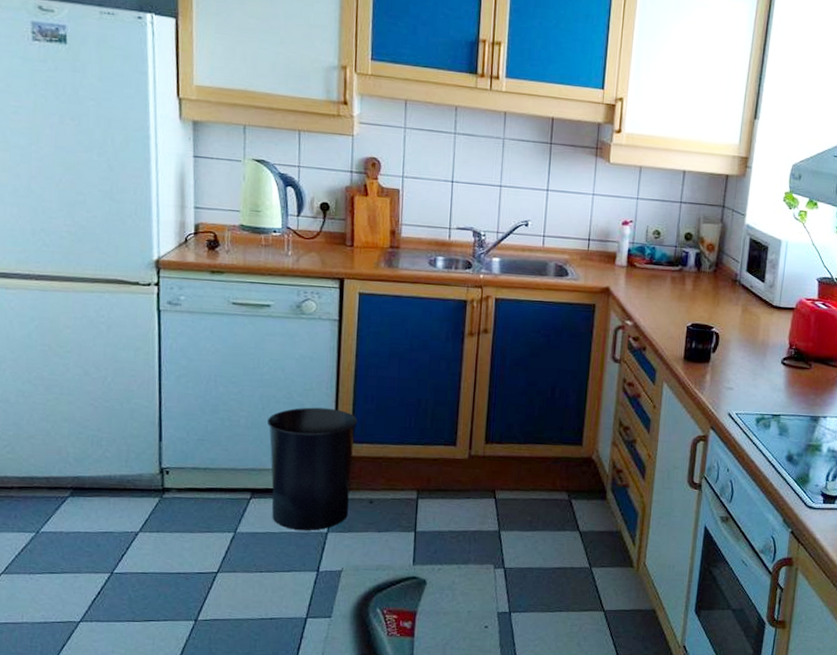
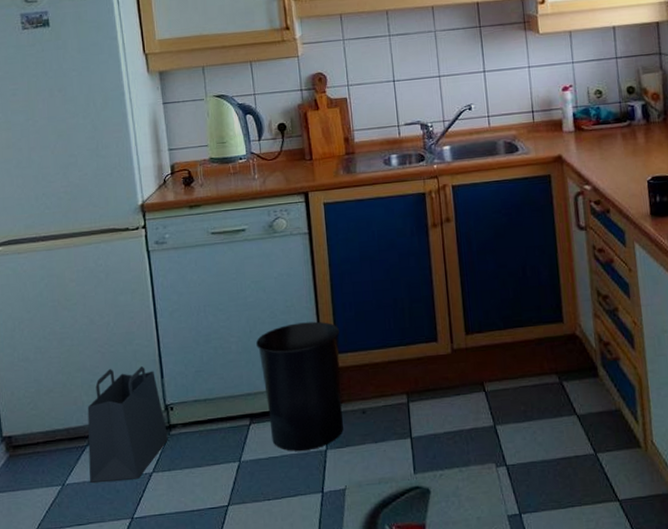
shopping bag: none [68,423,161,536] -> present [87,366,169,483]

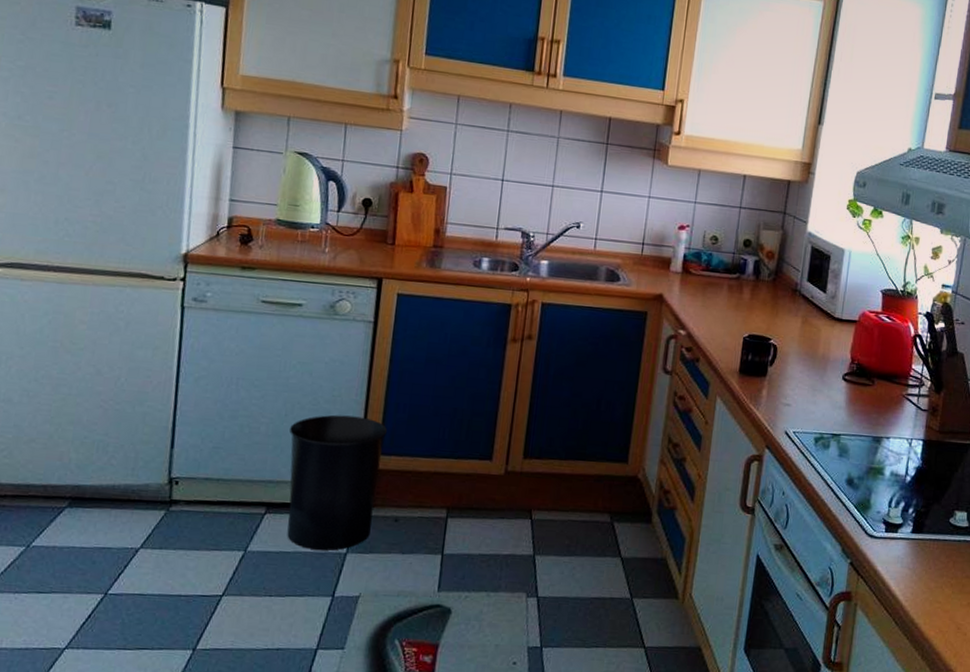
shopping bag: present [87,366,169,483] -> none [62,427,167,553]

